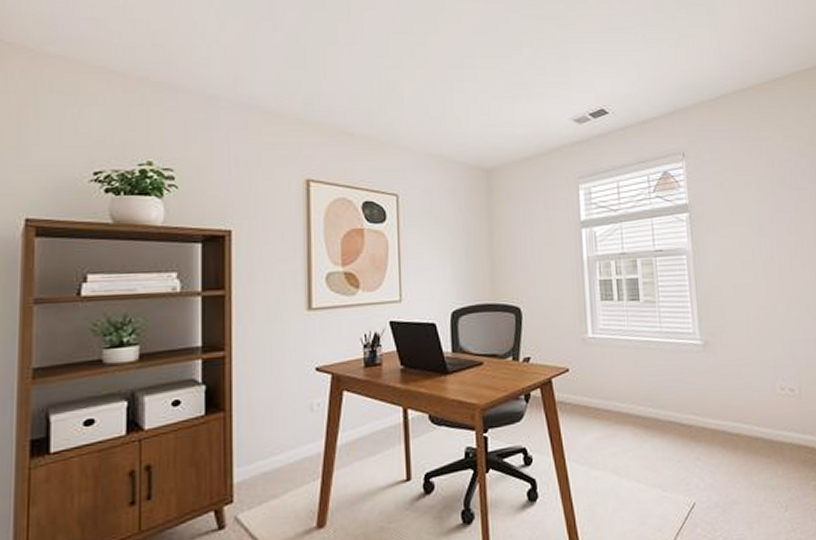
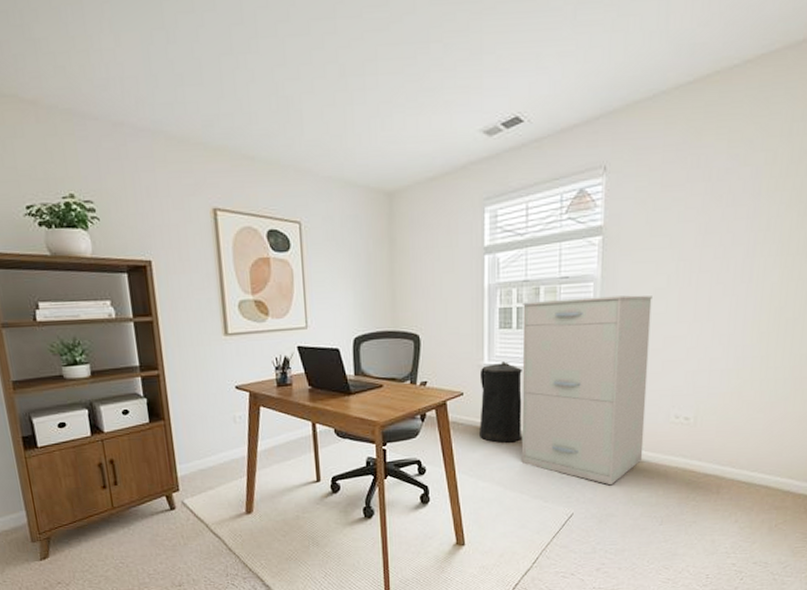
trash can: none [584,334,632,424] -> present [479,361,522,443]
filing cabinet: none [622,267,757,468] -> present [521,295,652,486]

